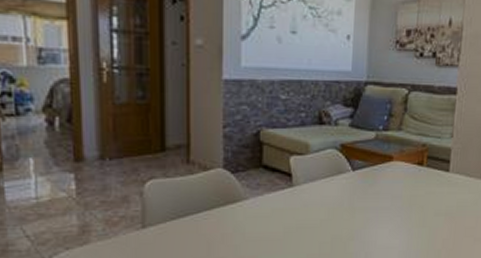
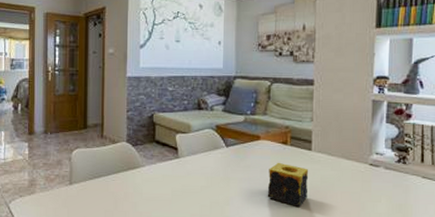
candle: none [397,186,445,236] -> present [267,162,309,207]

